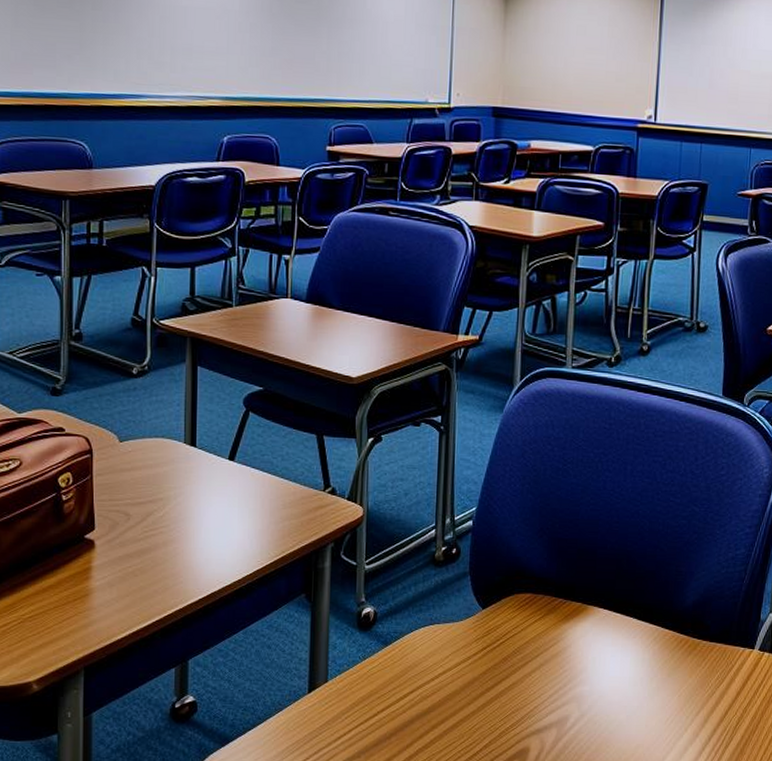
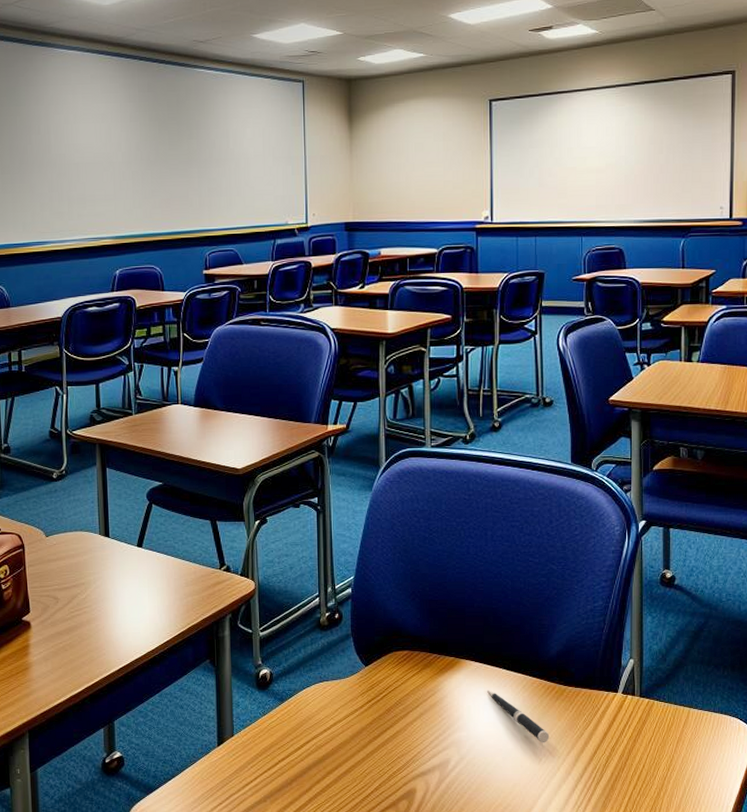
pen: none [615,640,679,702] -> present [487,690,550,743]

